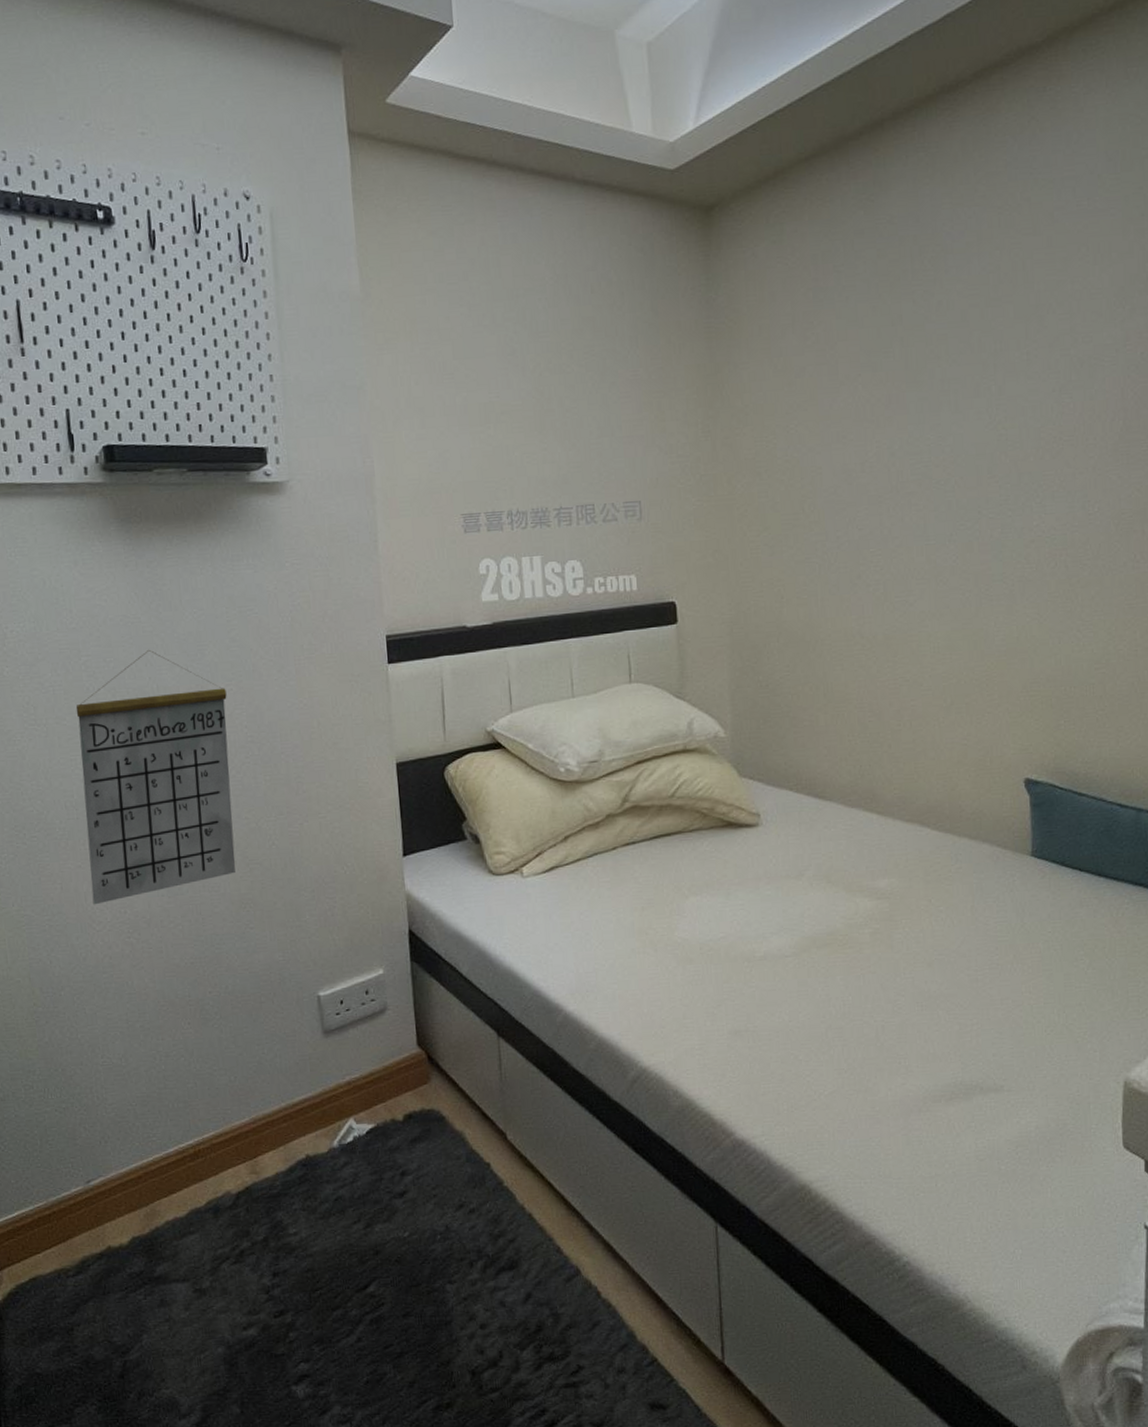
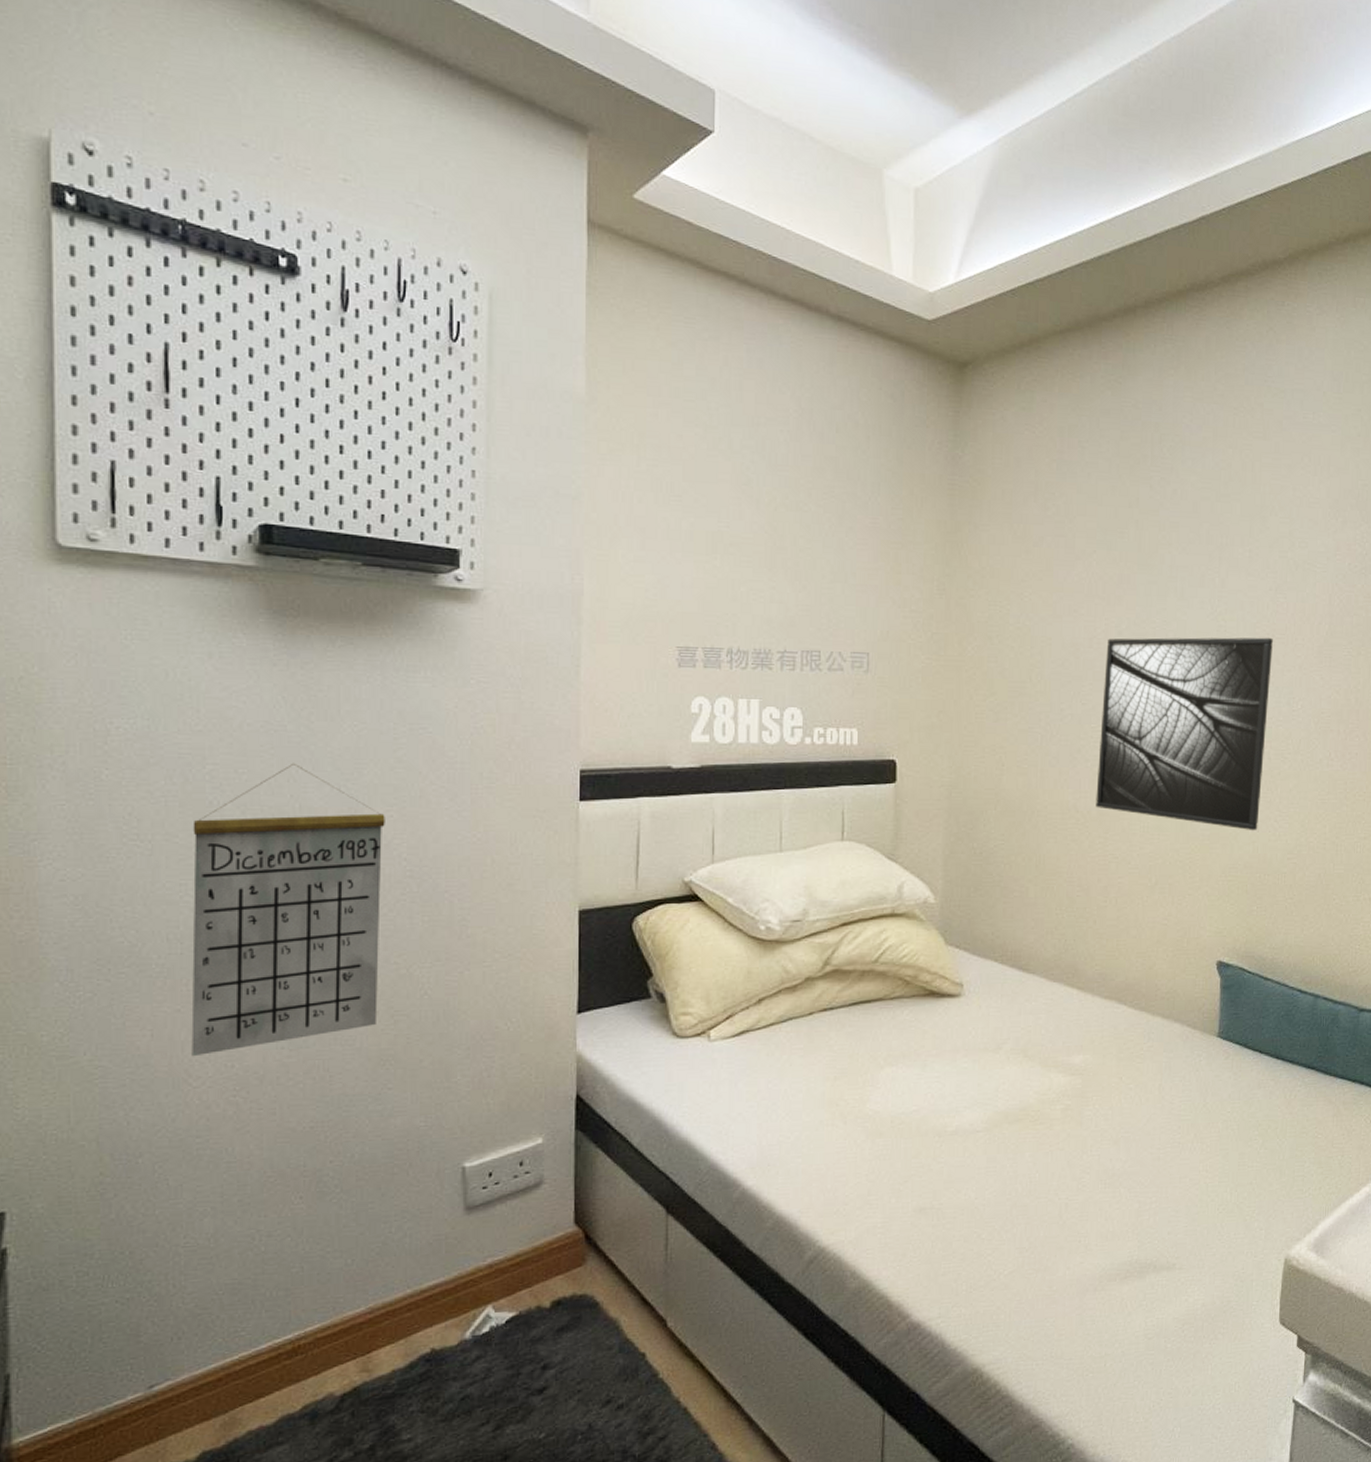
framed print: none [880,441,1062,643] -> present [1096,637,1273,831]

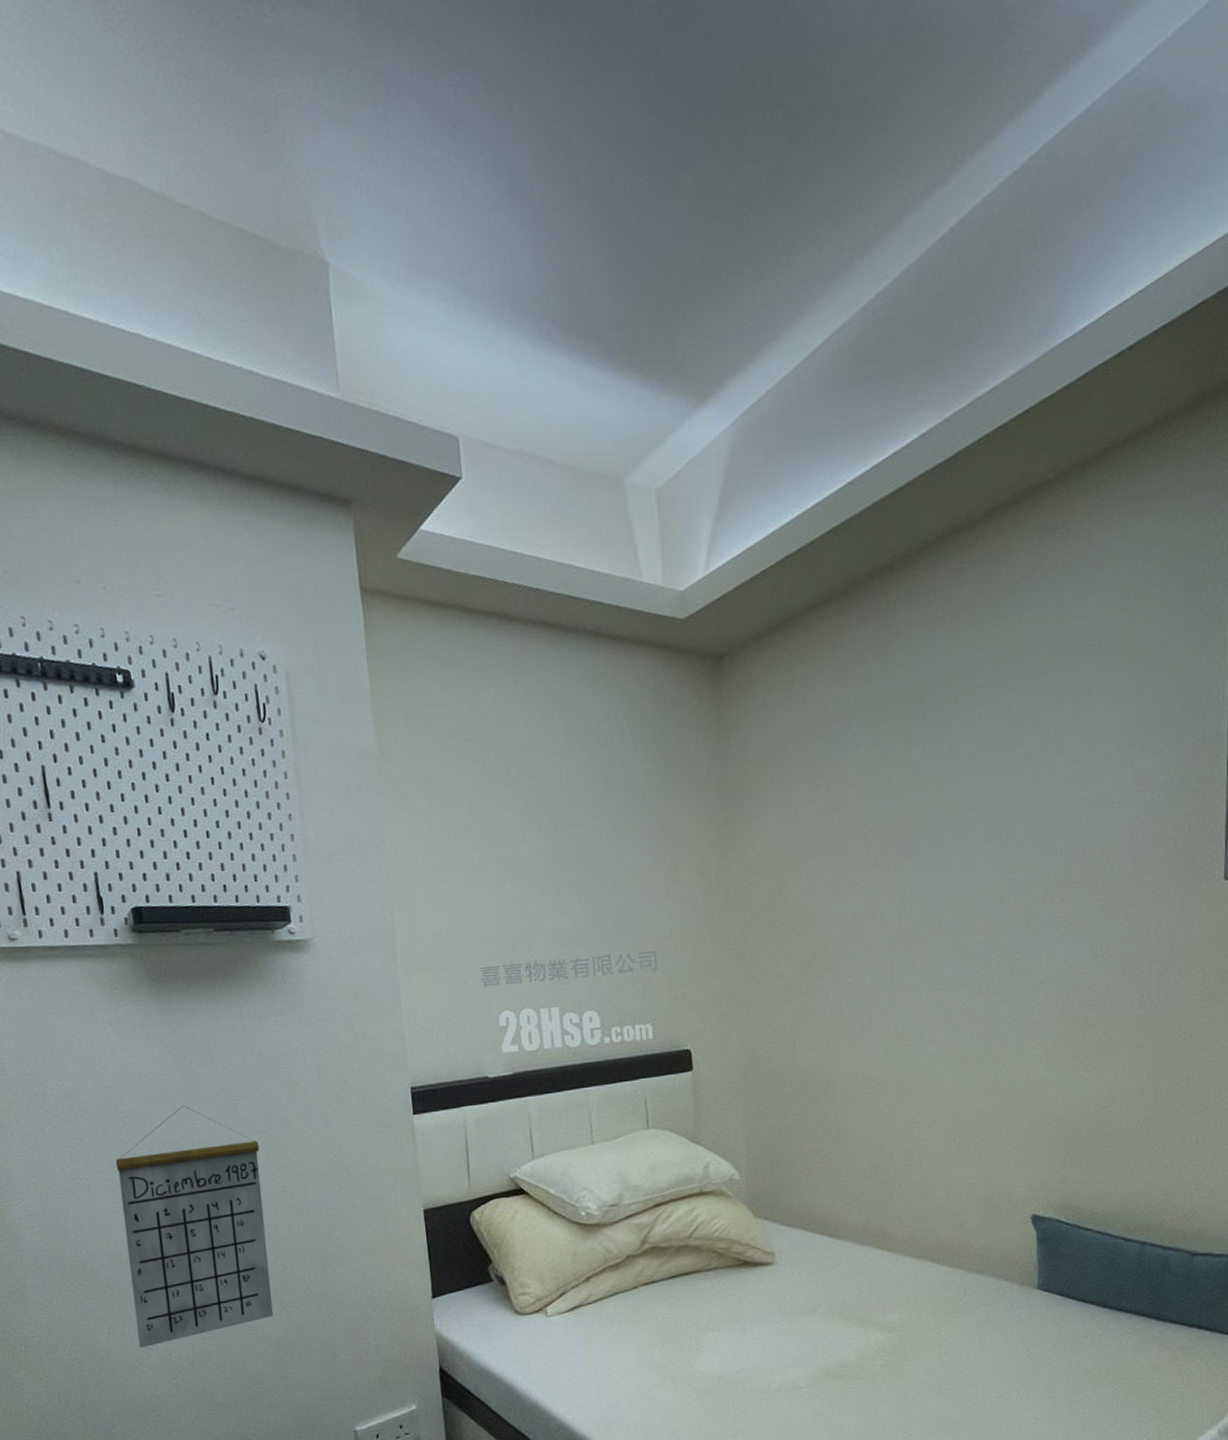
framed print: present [1096,637,1273,831] -> none [890,883,1070,1083]

